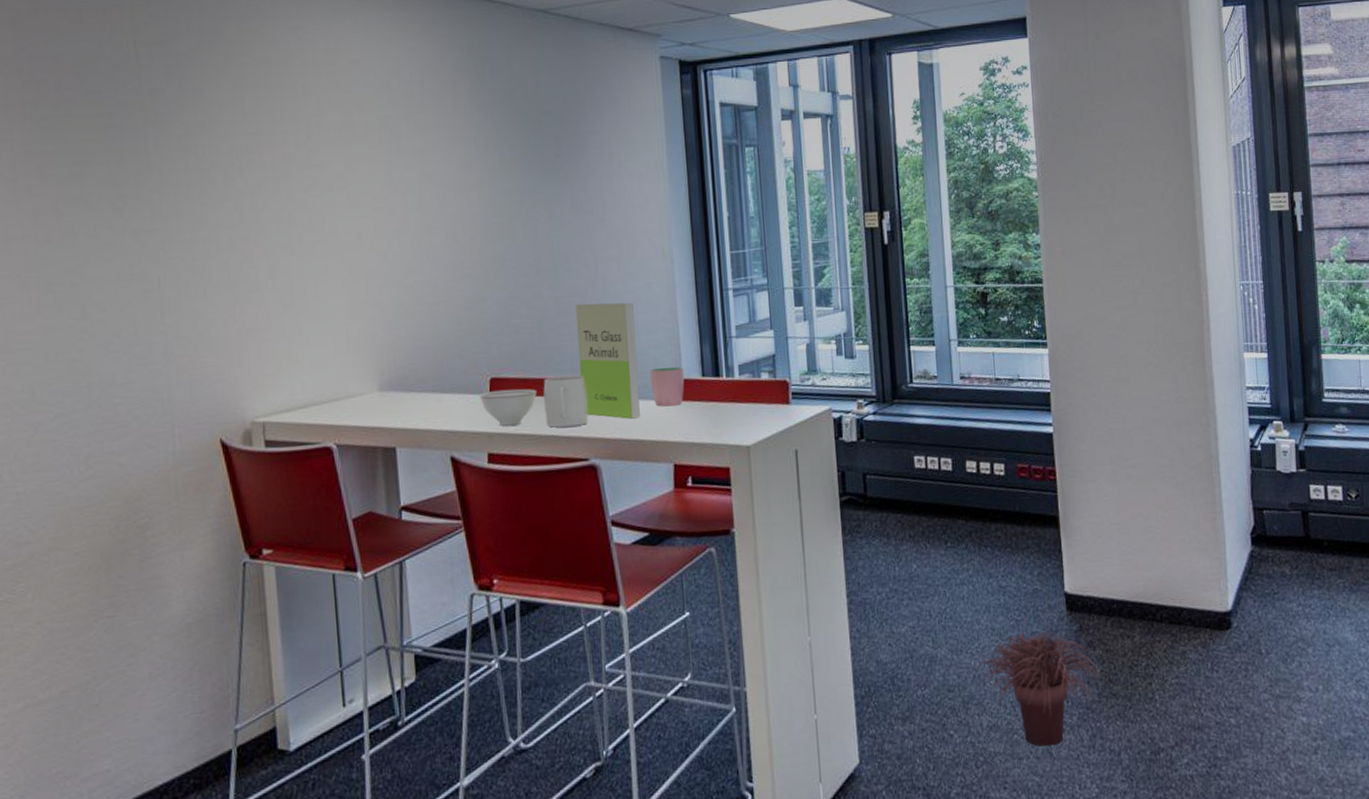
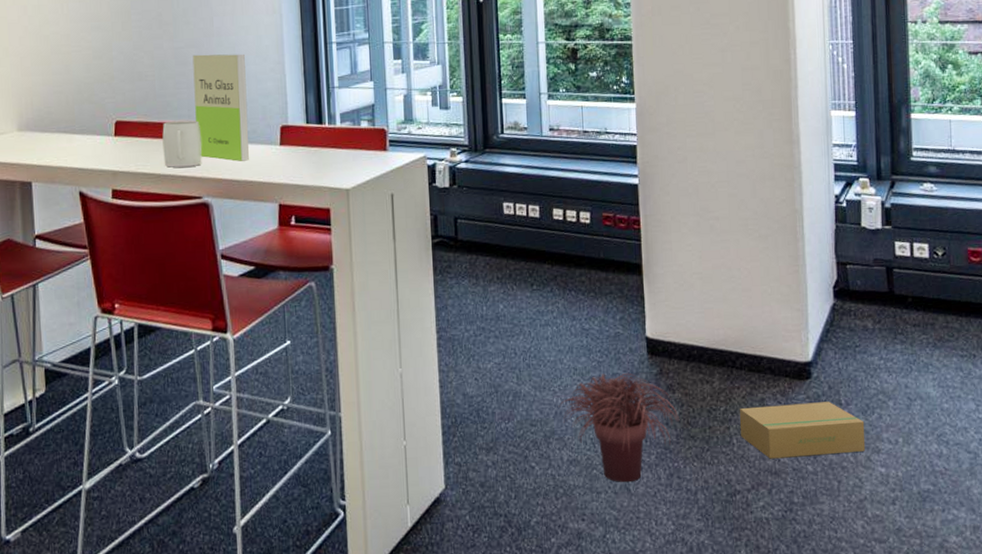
bowl: present [478,389,538,426] -> none [105,131,157,165]
cup: present [649,367,685,407] -> none [258,114,290,151]
box: none [1160,651,1287,714] -> present [739,401,866,459]

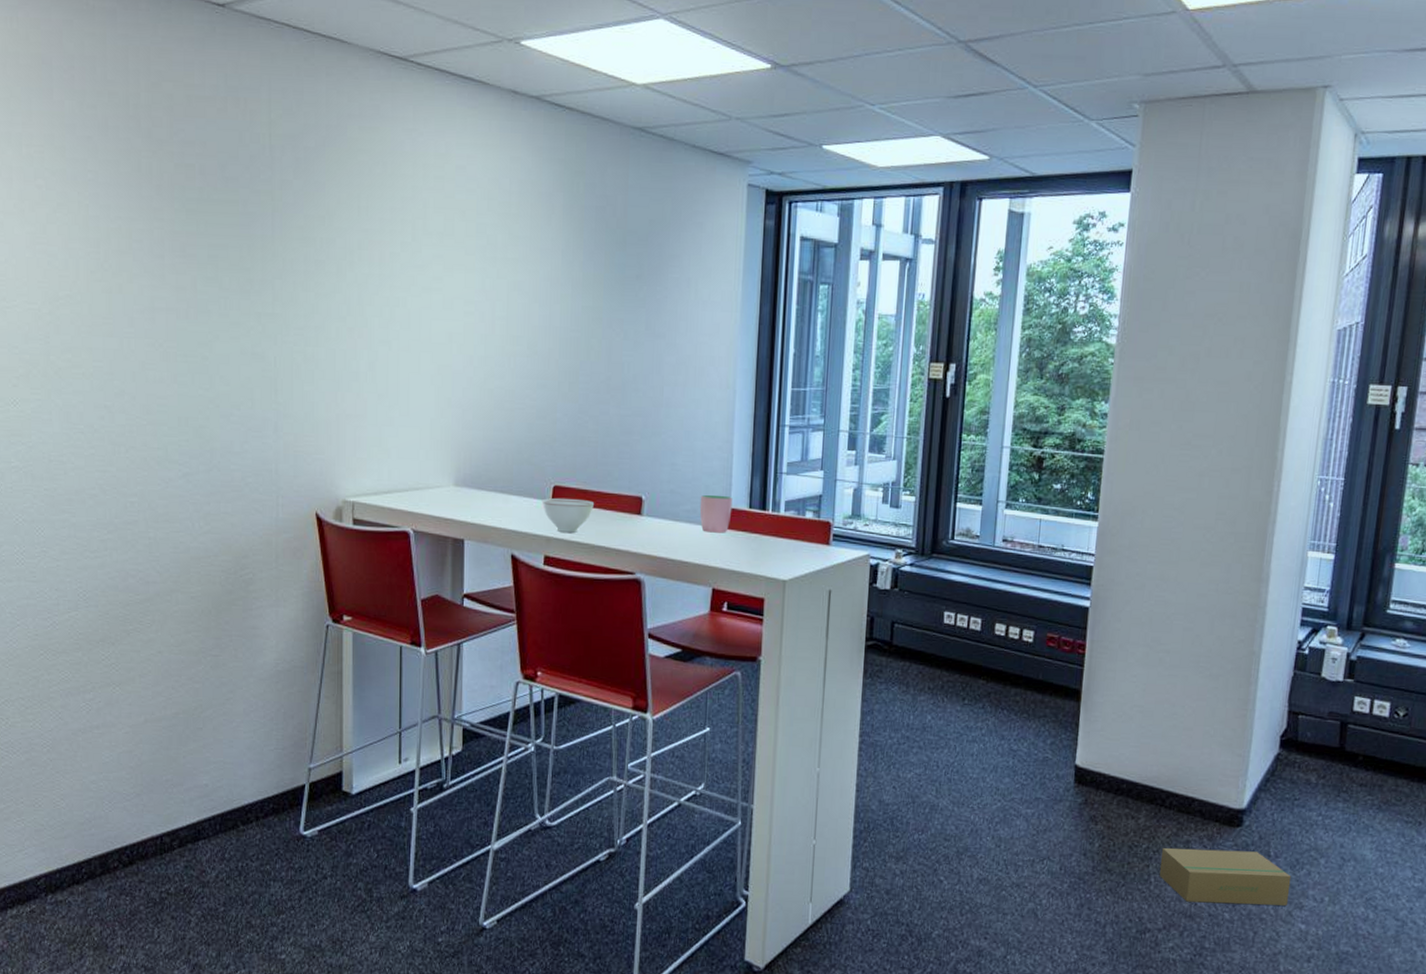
bowl: none [105,131,157,165] -> present [541,498,595,533]
mug: present [162,120,203,168] -> none [599,492,641,541]
book: present [192,53,249,161] -> none [636,424,692,541]
cup: none [258,114,290,151] -> present [699,494,733,533]
potted plant: present [558,373,679,482] -> none [975,797,1098,907]

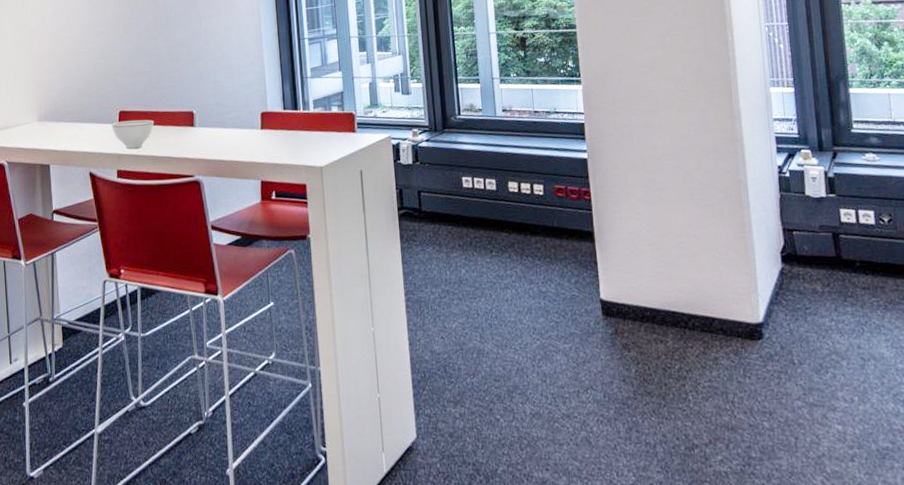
cup: present [699,494,733,533] -> none [241,102,270,134]
box: present [1159,847,1292,906] -> none [693,361,821,415]

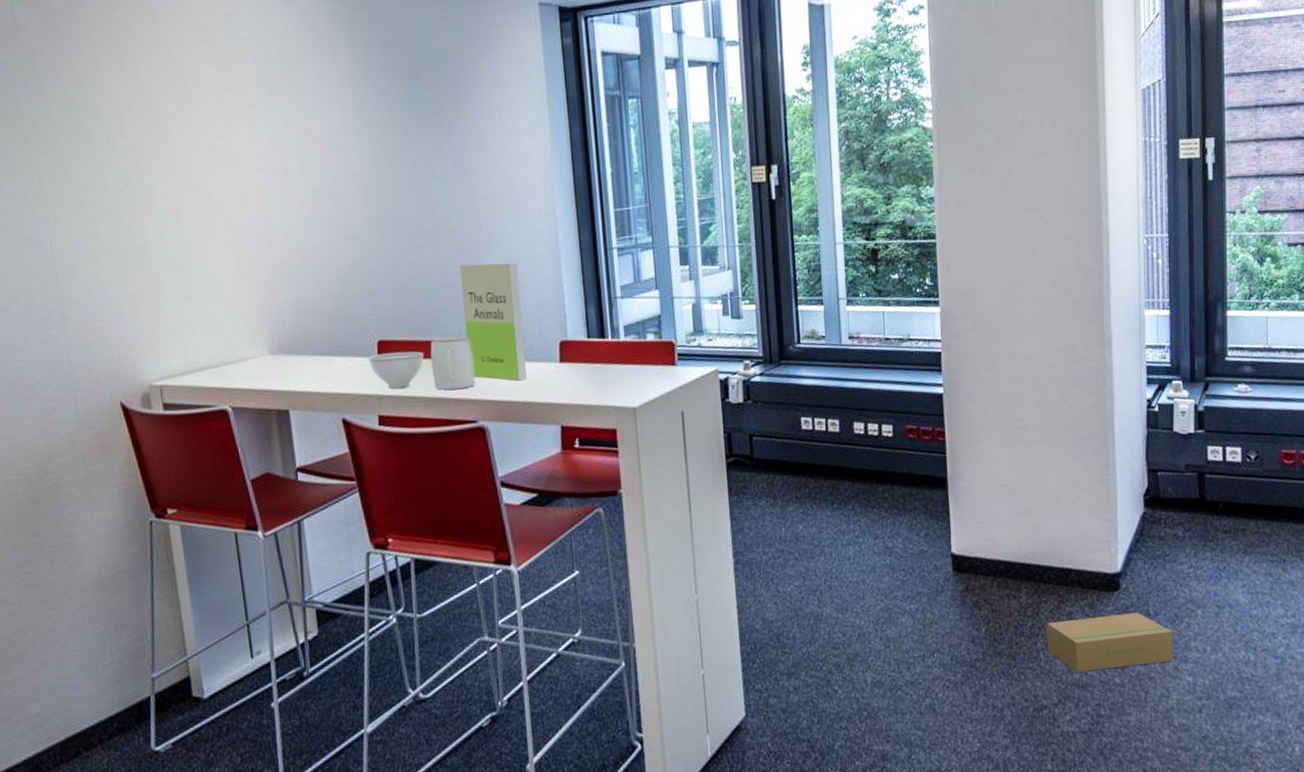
mug: none [159,109,194,150] -> present [430,338,476,390]
book: none [184,50,234,144] -> present [459,262,527,381]
box: none [693,361,821,415] -> present [1046,612,1174,673]

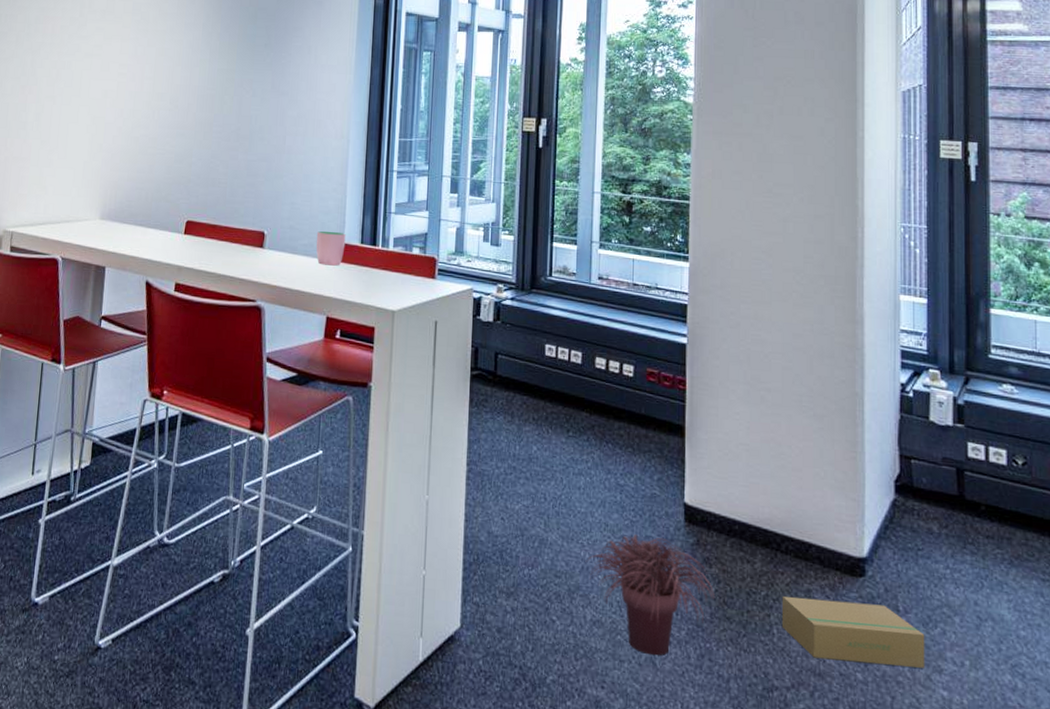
bowl: present [367,351,425,389] -> none [175,231,222,263]
mug: present [430,338,476,390] -> none [225,227,263,271]
book: present [459,262,527,381] -> none [259,168,311,272]
cup: none [535,328,571,369] -> present [315,230,346,266]
potted plant: none [861,591,985,702] -> present [585,534,715,656]

